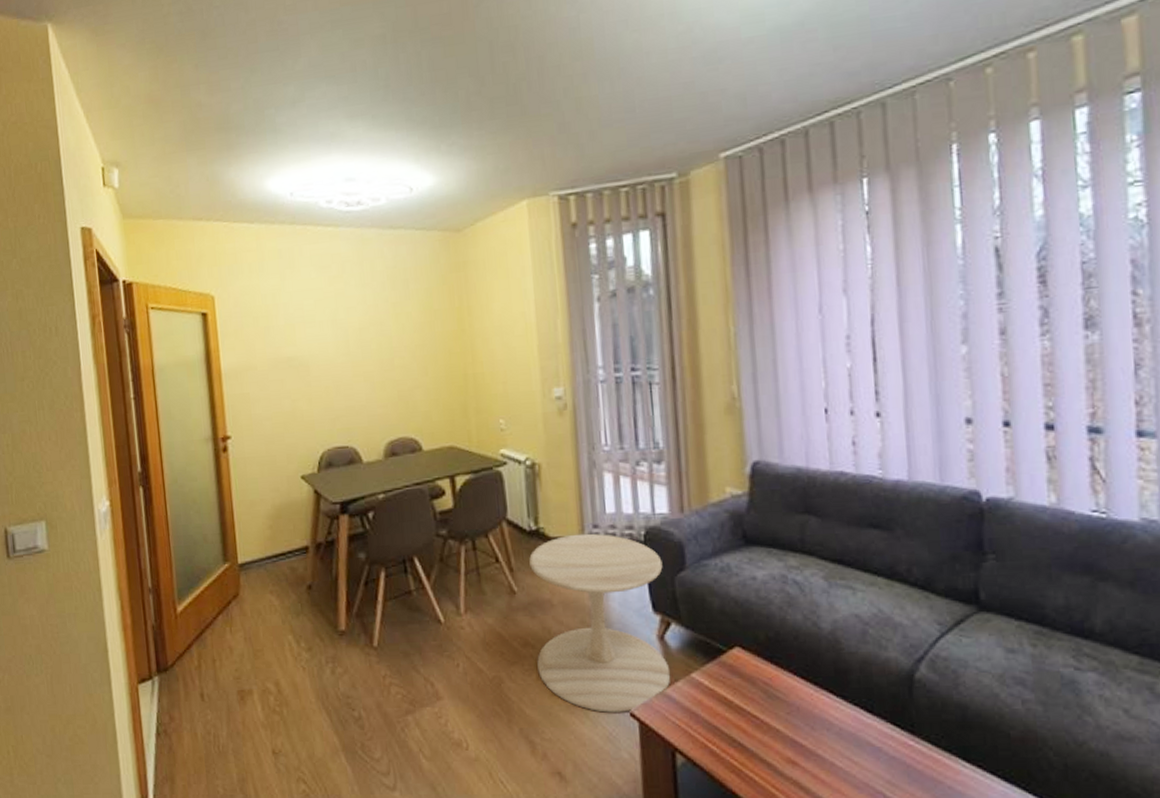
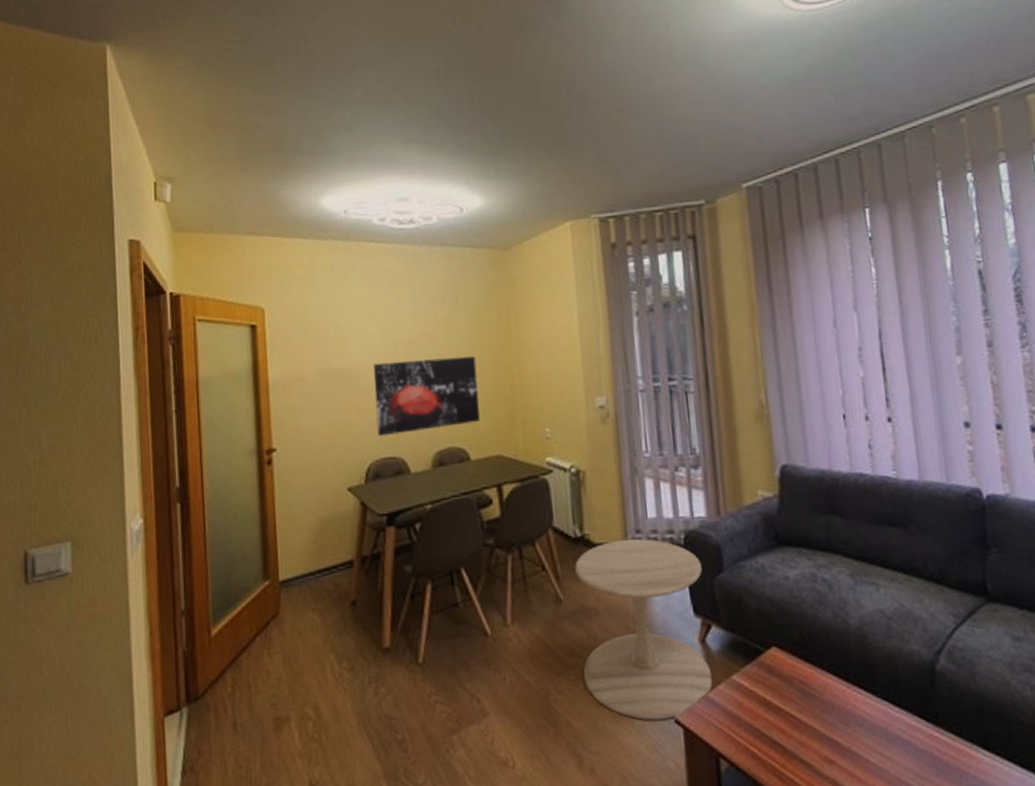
wall art: none [324,344,432,426] -> present [373,356,480,437]

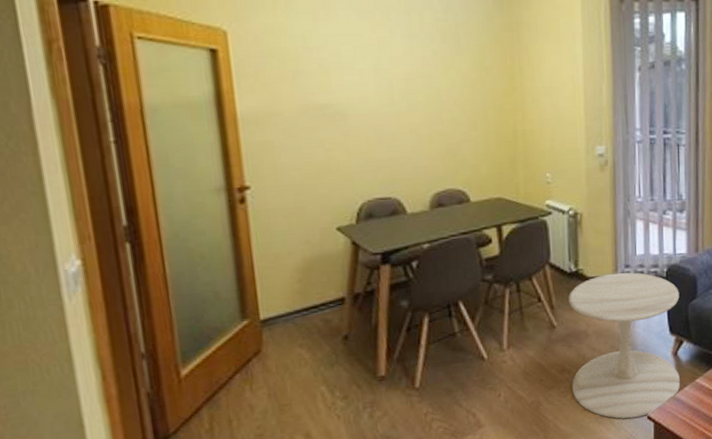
wall art: present [373,356,480,437] -> none [364,99,481,177]

